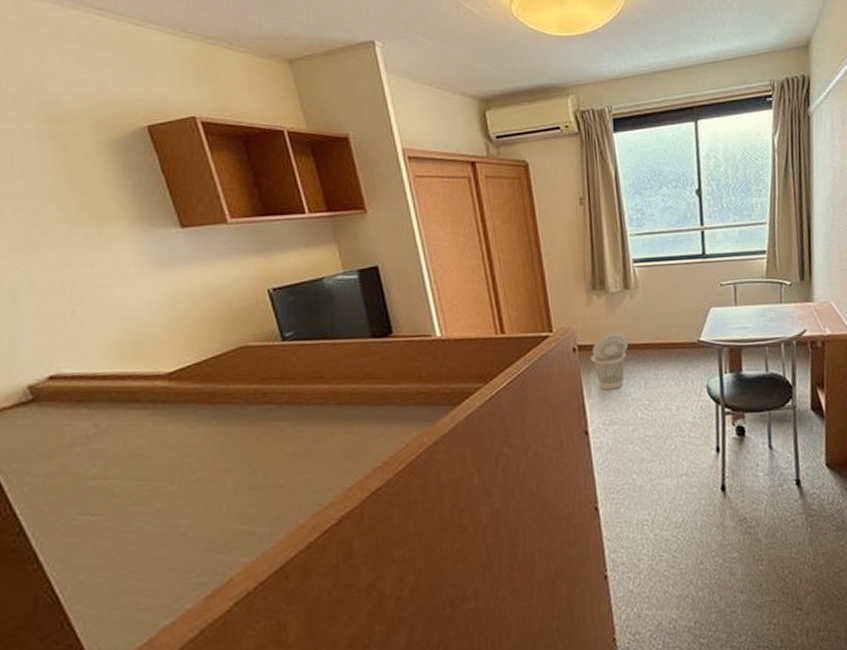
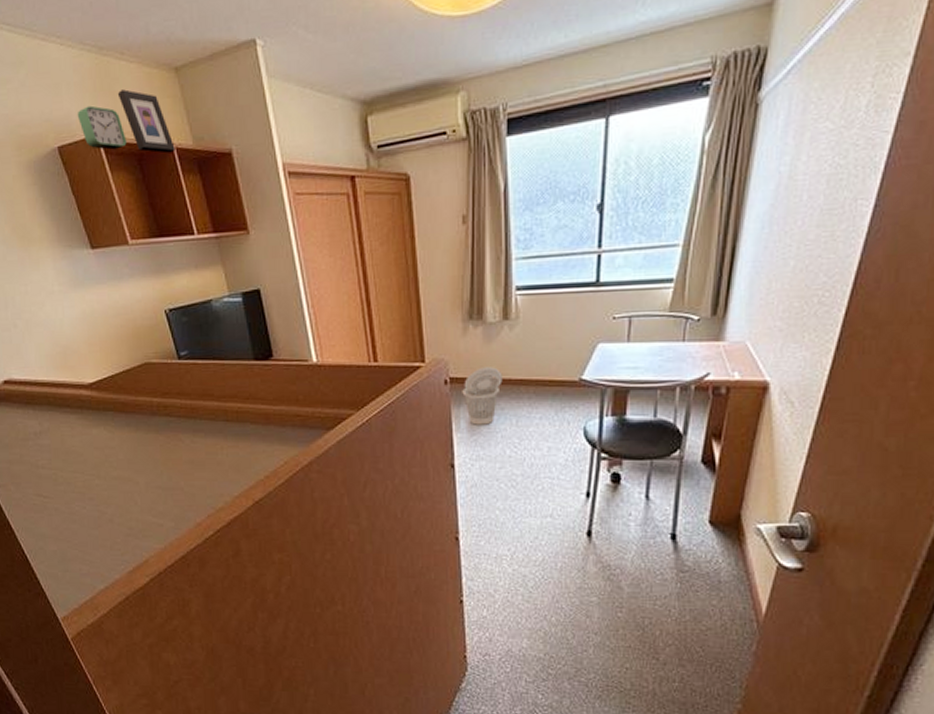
alarm clock: none [173,88,231,131] -> present [77,105,127,150]
picture frame: none [222,76,286,136] -> present [117,89,175,154]

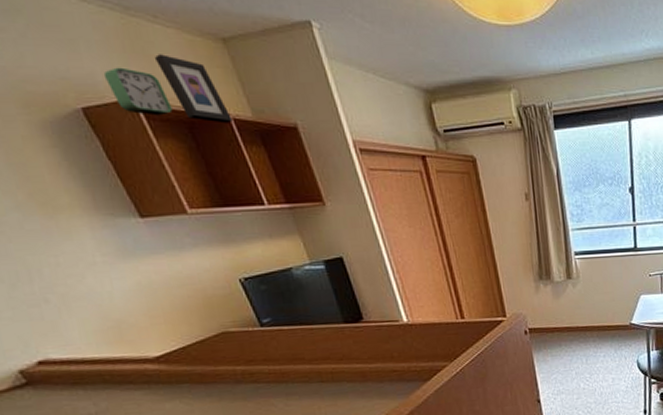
laundry basket: present [462,367,503,425] -> none [540,318,572,366]

